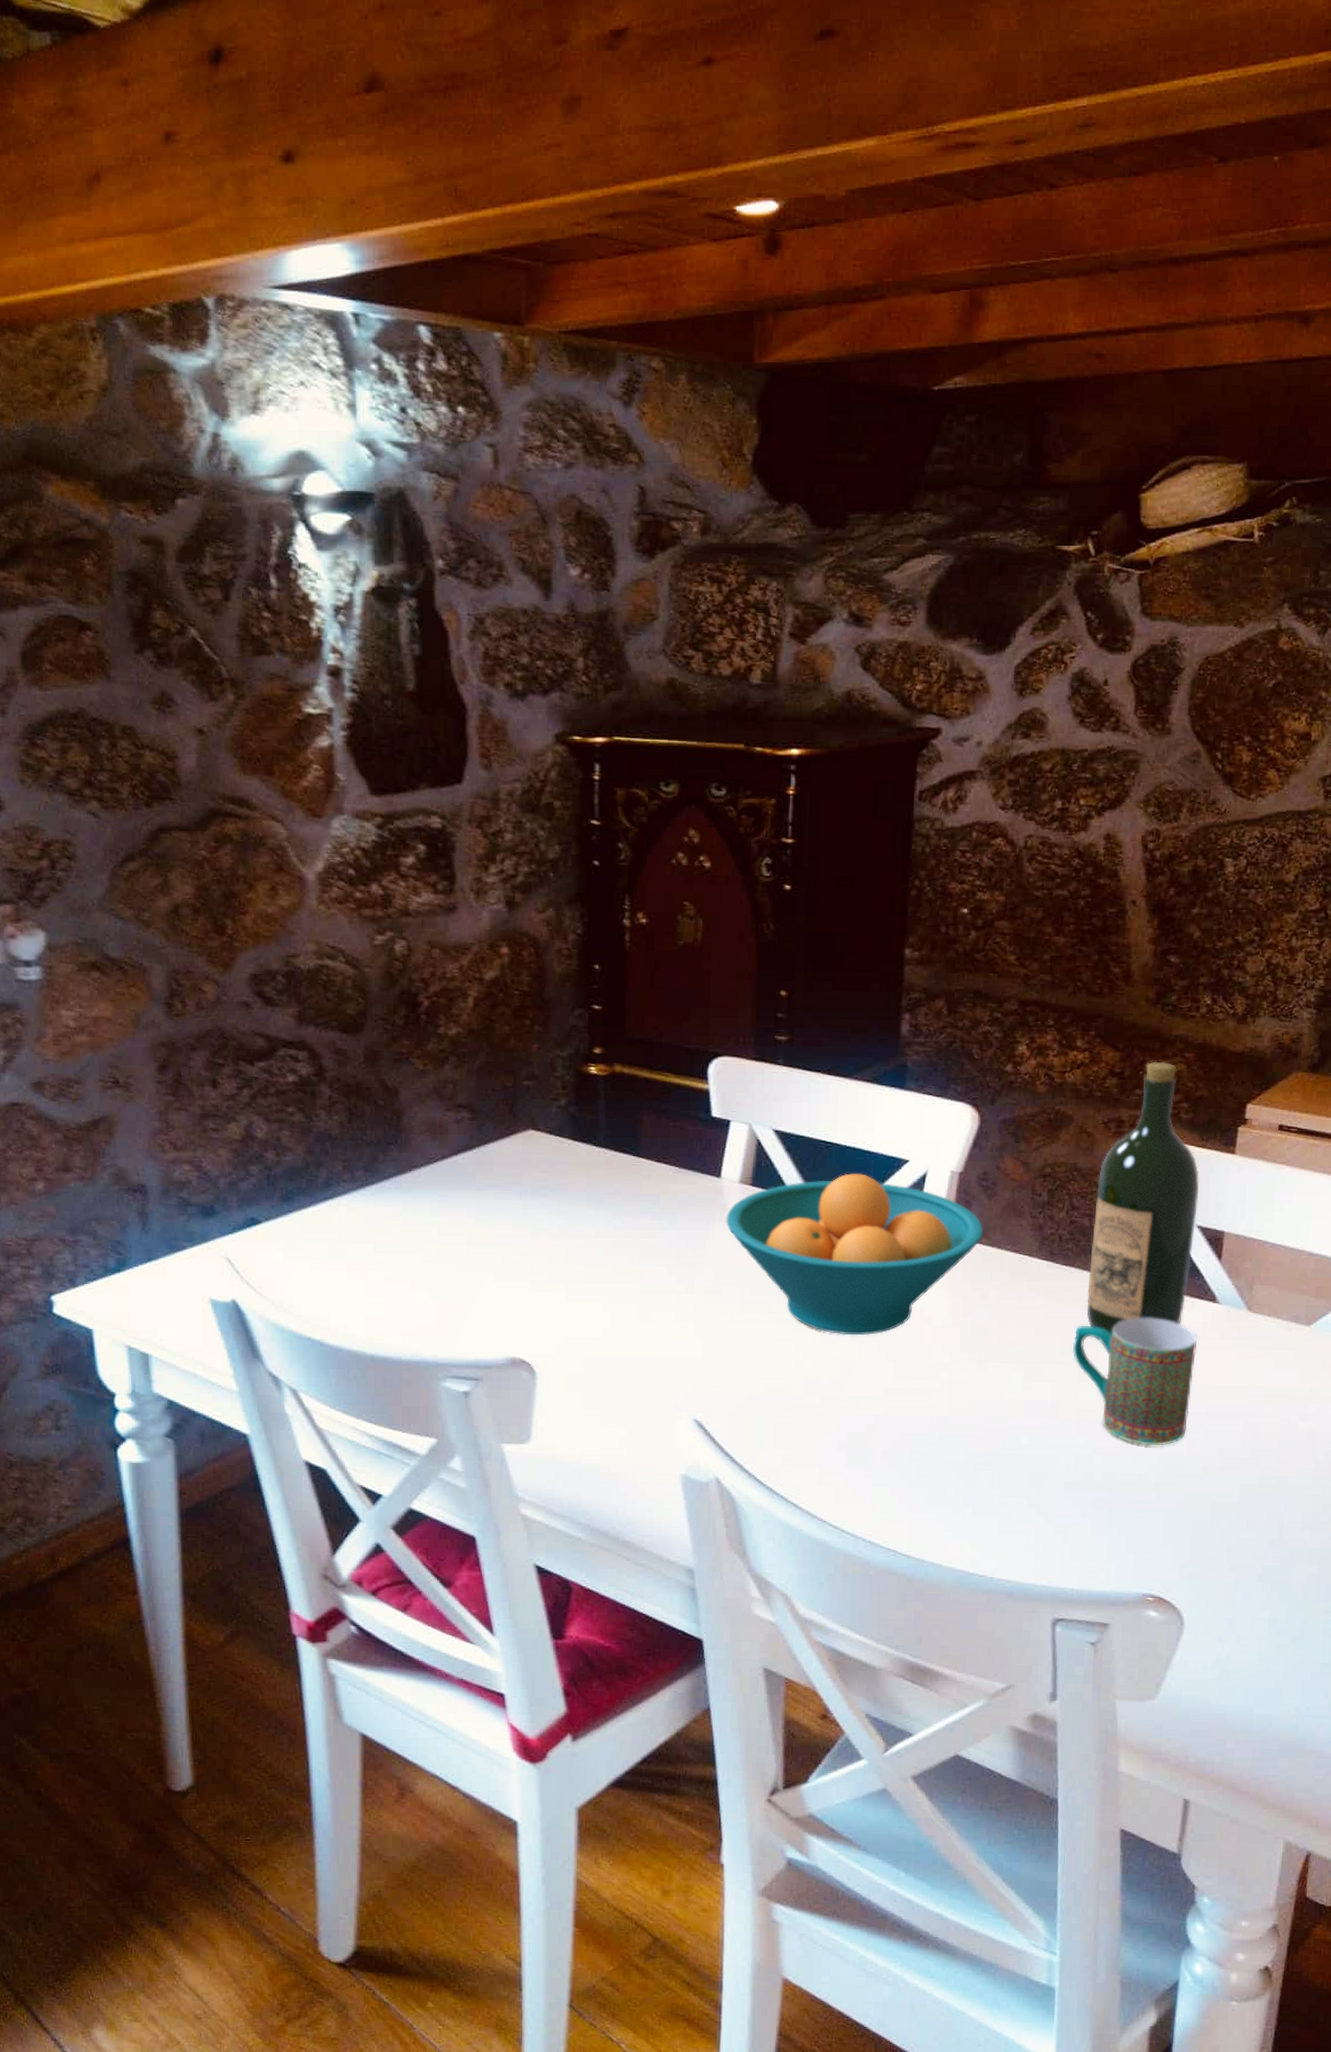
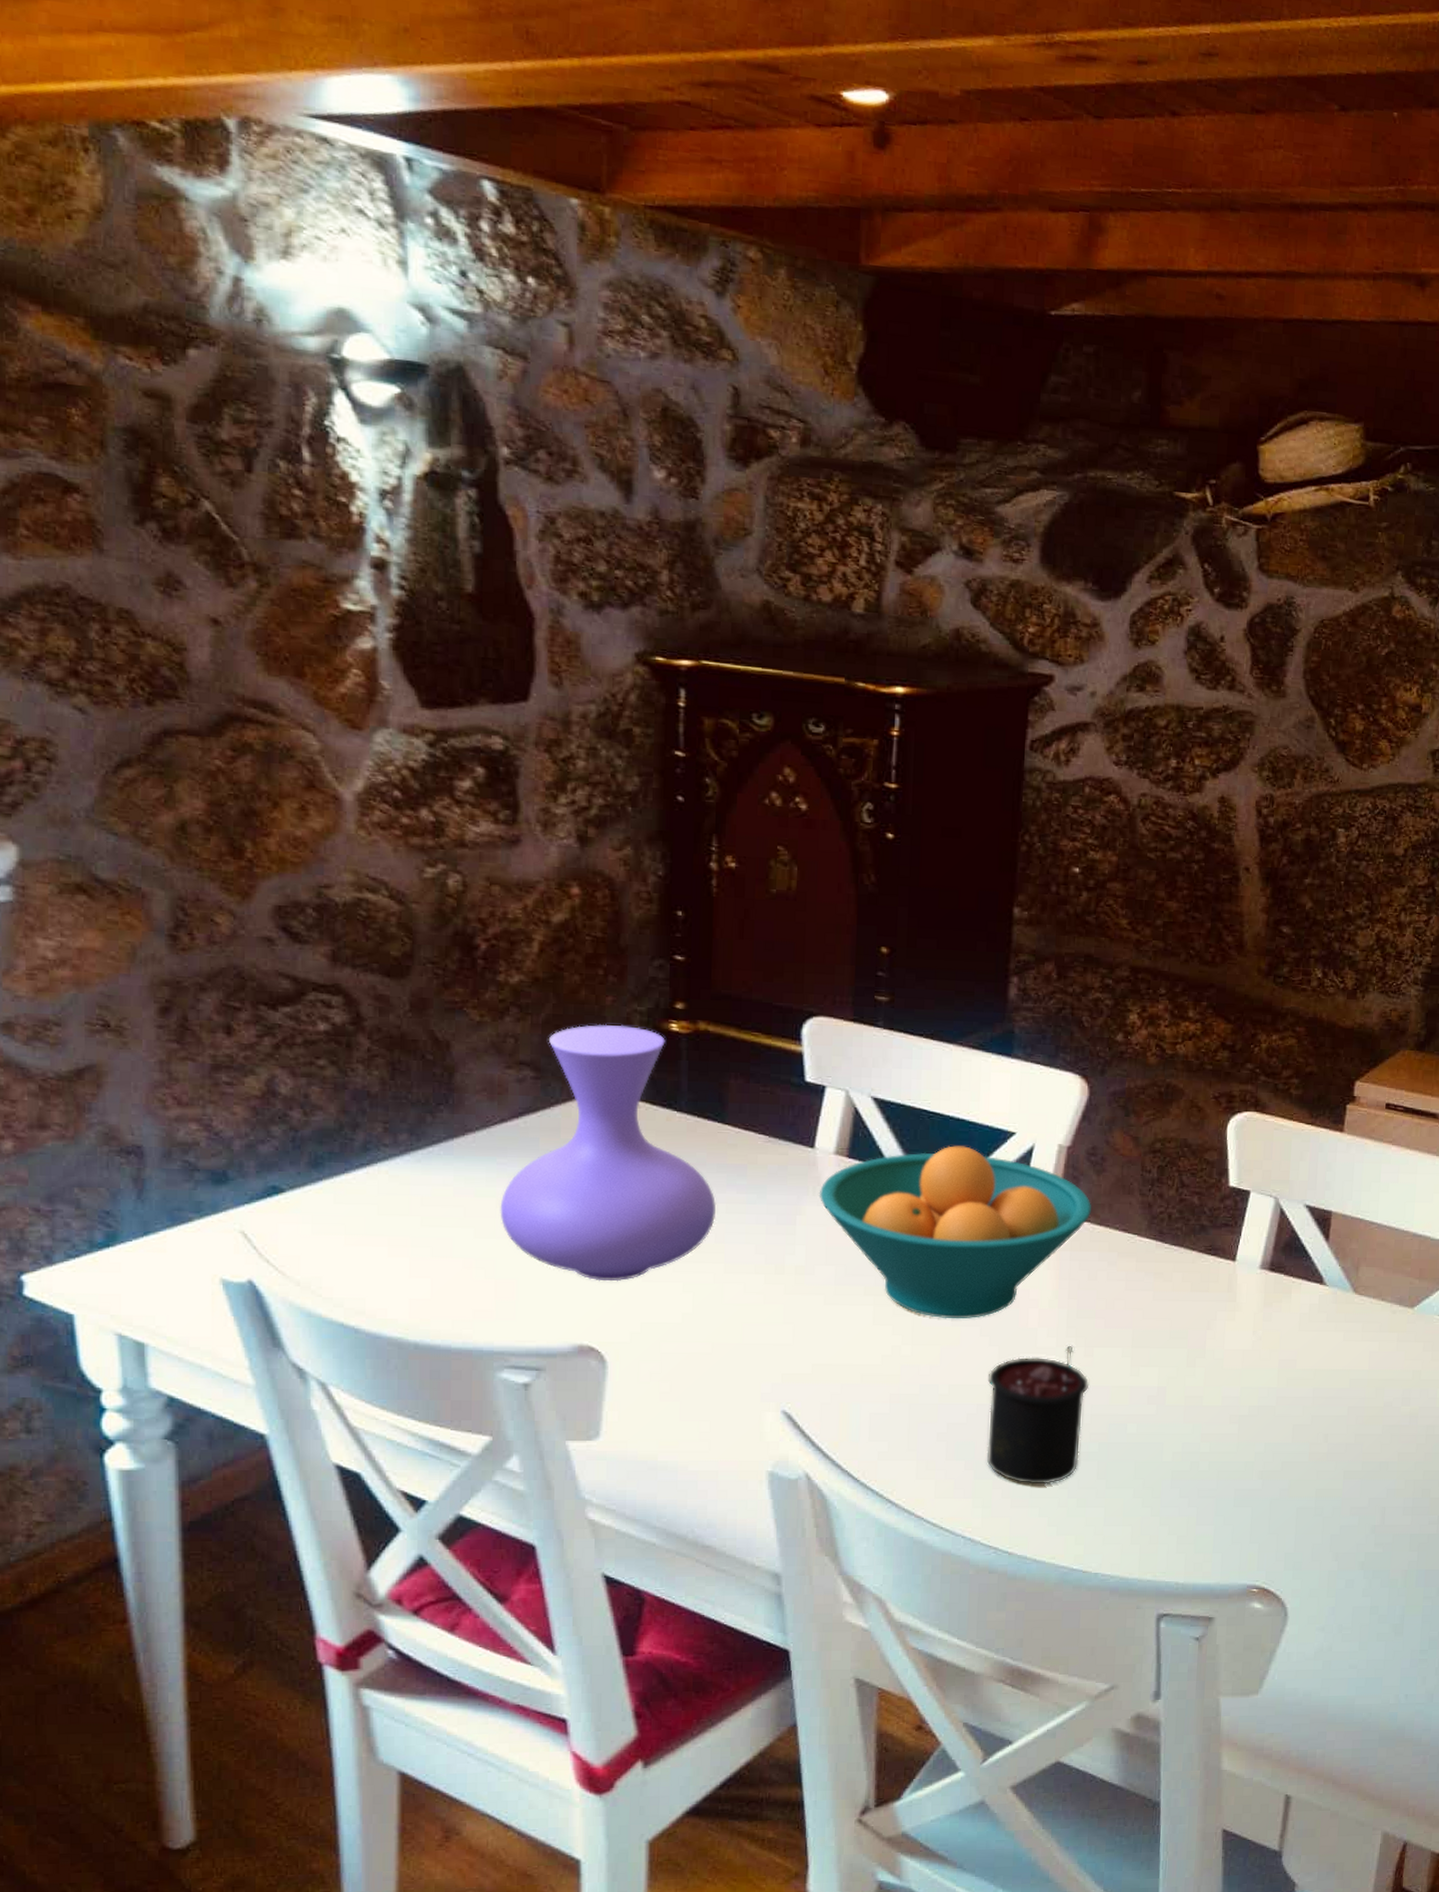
vase: none [442,1069,633,1301] -> present [500,1024,717,1282]
candle: none [885,1361,983,1492] -> present [986,1346,1090,1485]
mug: present [1072,1318,1198,1446] -> none [1180,1300,1305,1432]
wine bottle: present [1087,1061,1199,1334] -> none [1195,1034,1309,1317]

